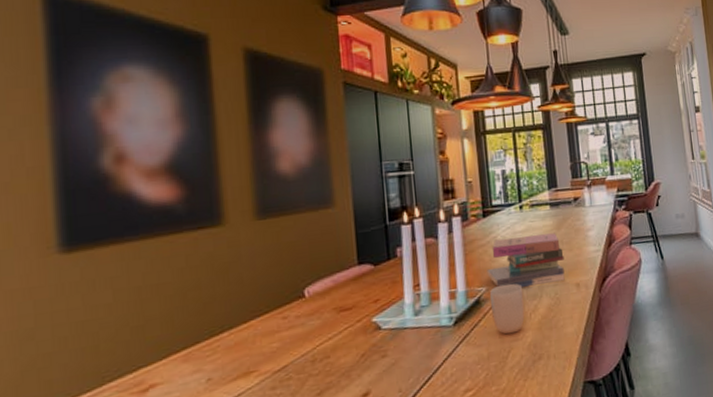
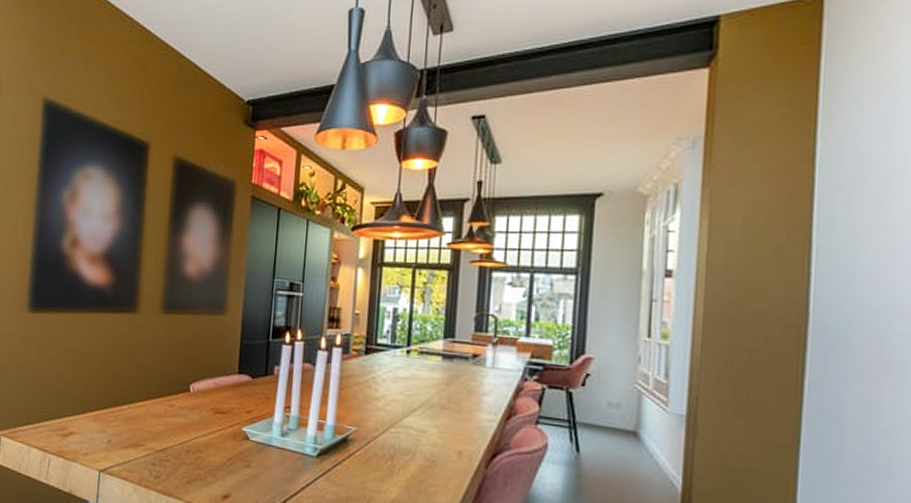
books: present [487,233,565,287] -> none [359,380,449,445]
cup: present [490,283,525,335] -> none [357,429,396,484]

